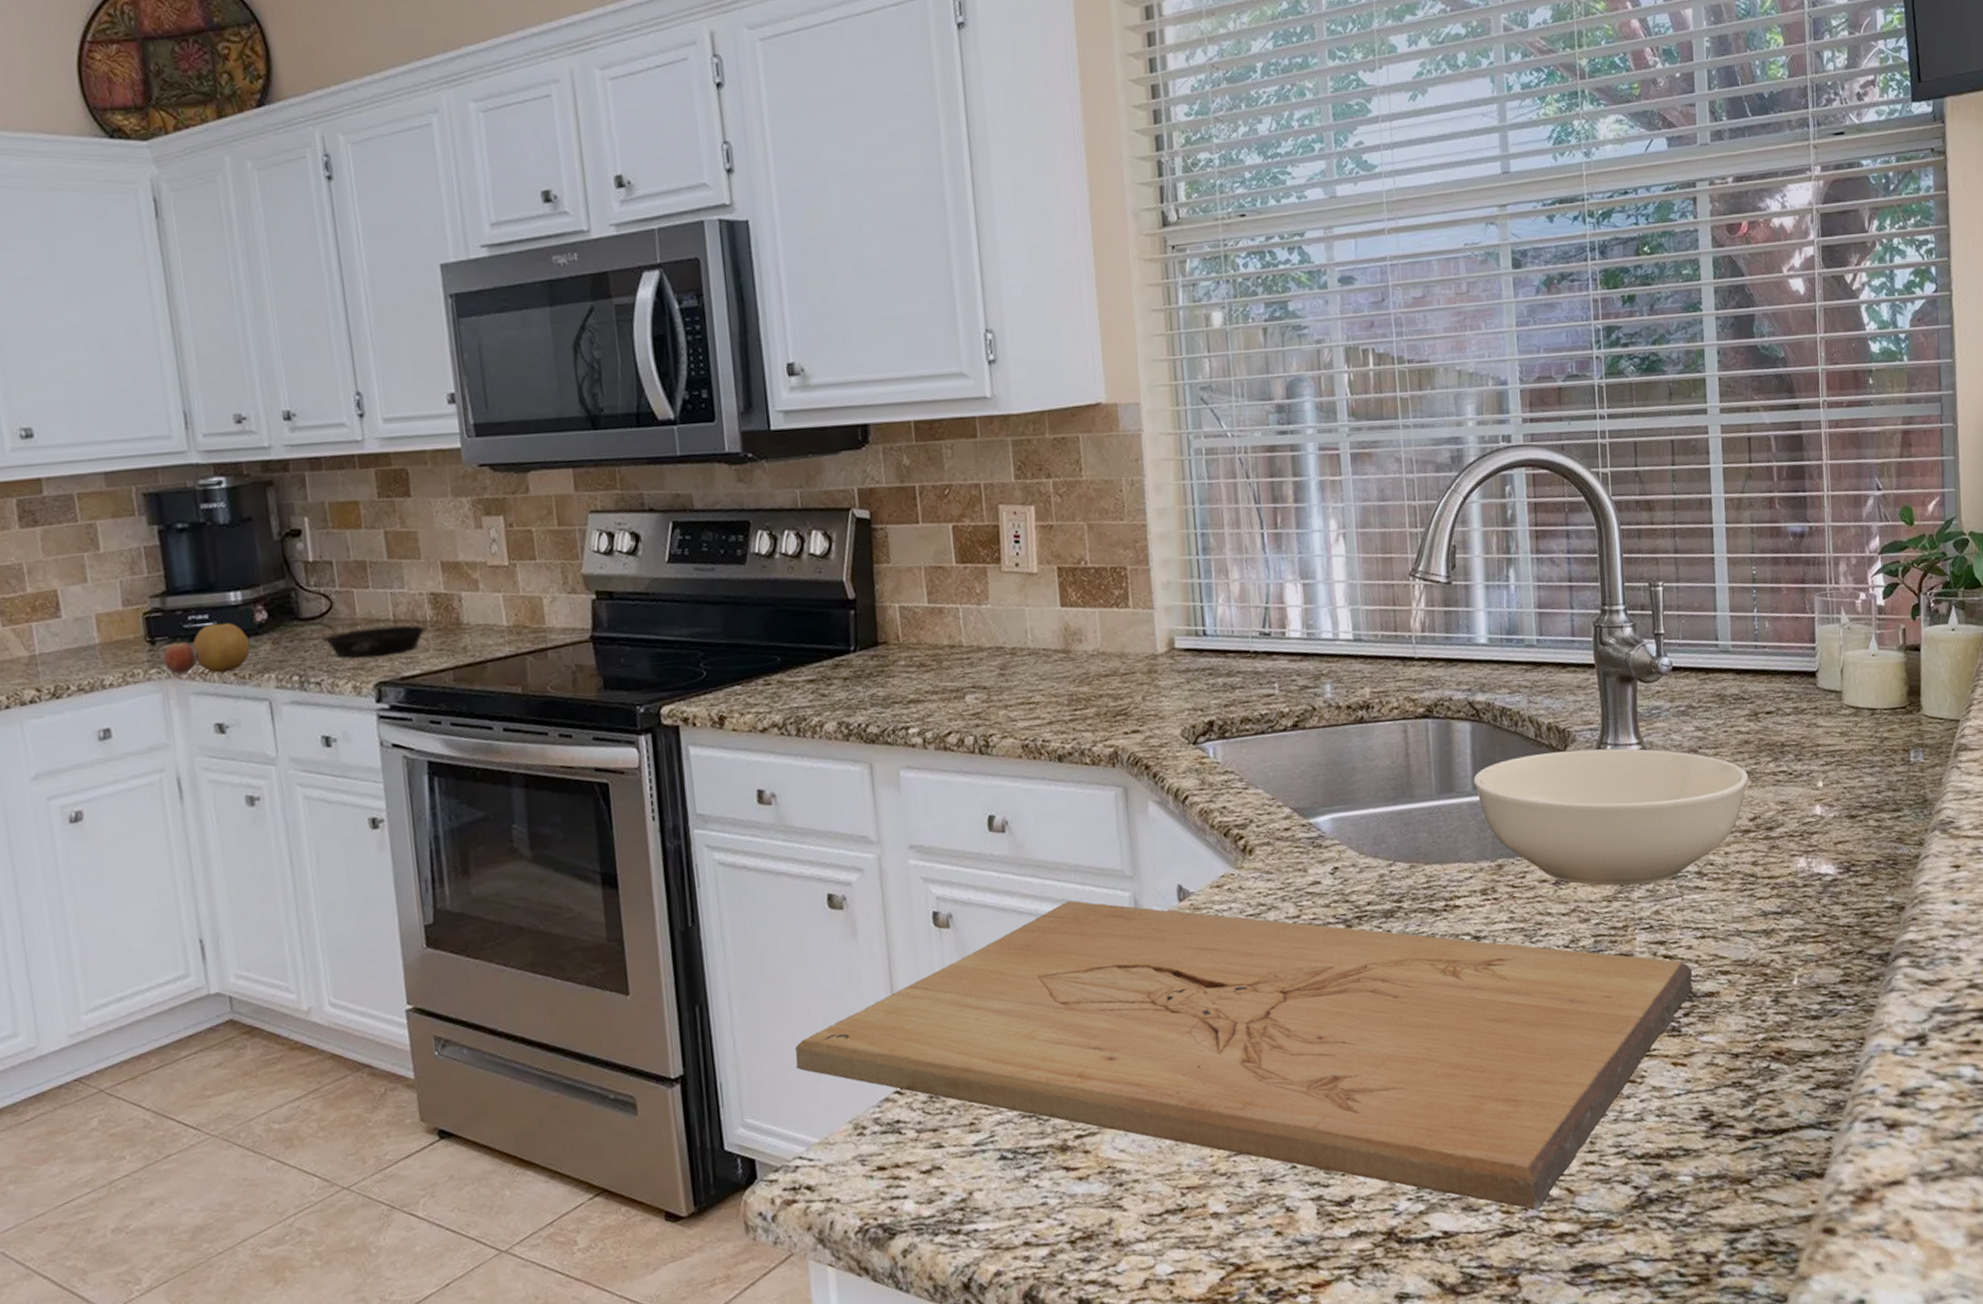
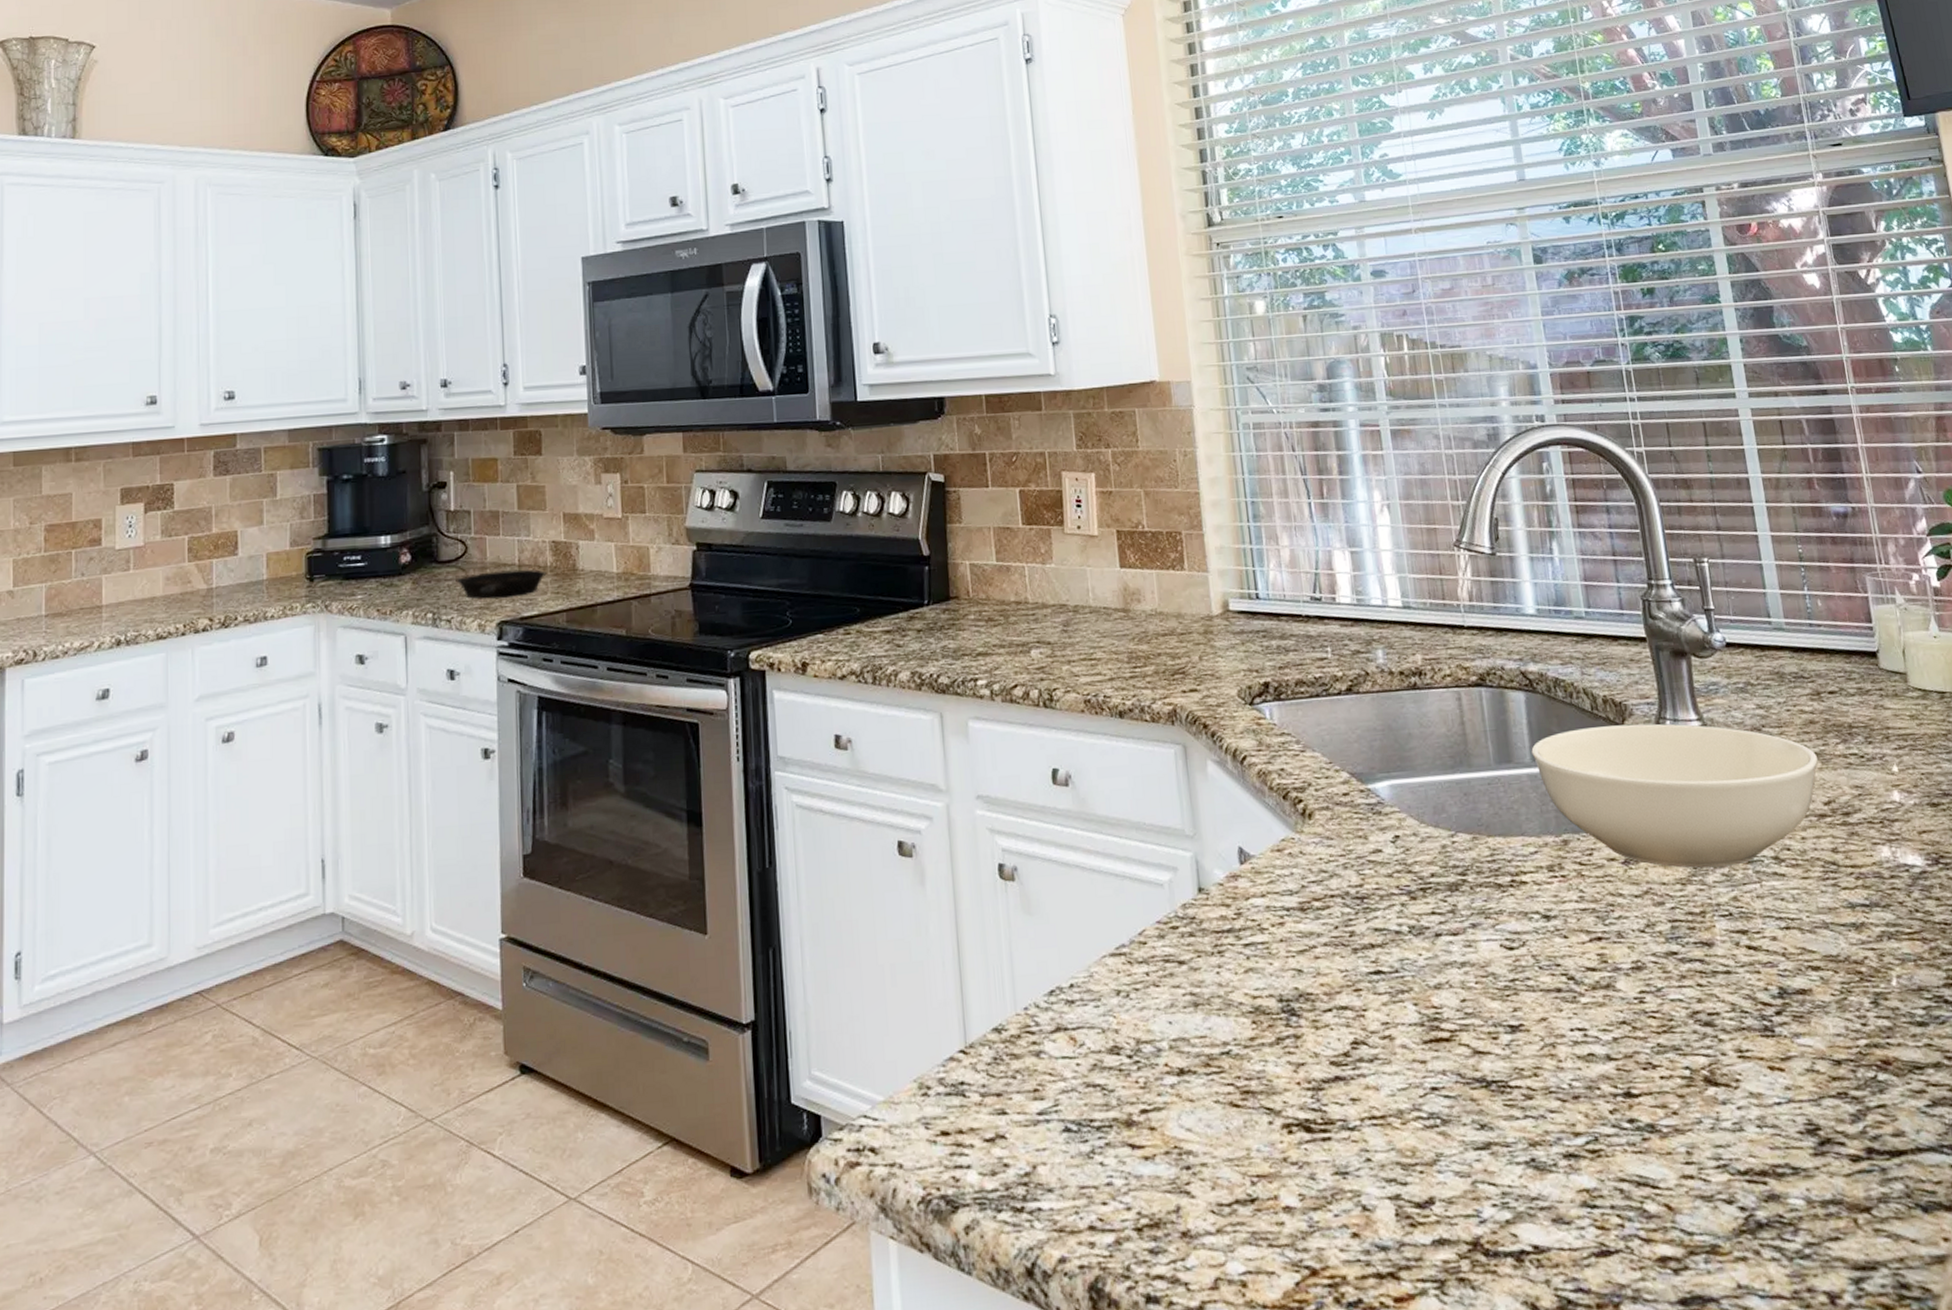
fruit: present [162,639,197,674] -> none [318,577,347,609]
fruit: present [192,623,251,673] -> none [344,563,394,609]
cutting board: present [794,900,1693,1210] -> none [862,858,1783,1228]

